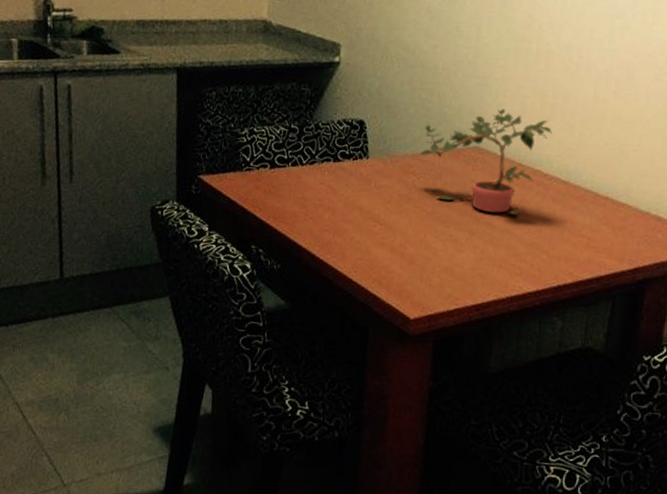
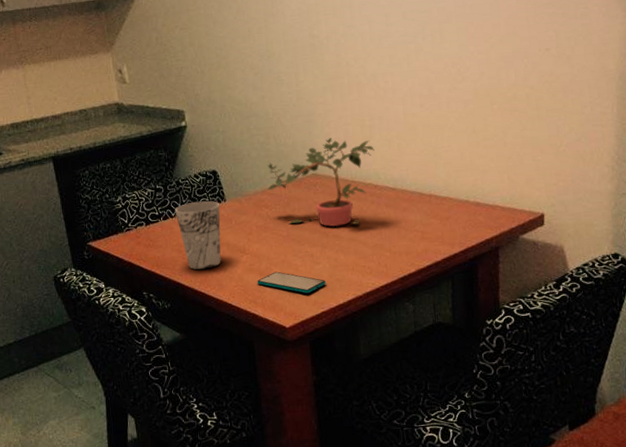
cup: none [307,152,360,234] -> present [174,201,221,270]
smartphone: none [386,251,466,284] -> present [257,271,326,293]

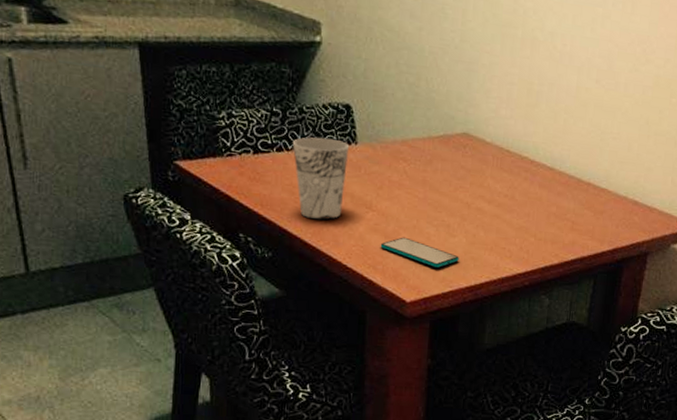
potted plant: present [267,138,374,227] -> none [409,95,538,201]

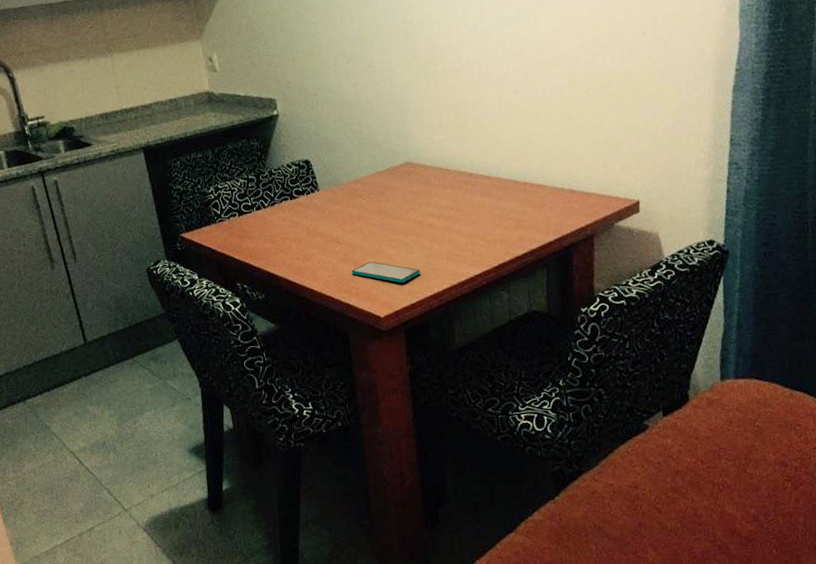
cup: present [292,137,349,221] -> none [267,191,315,261]

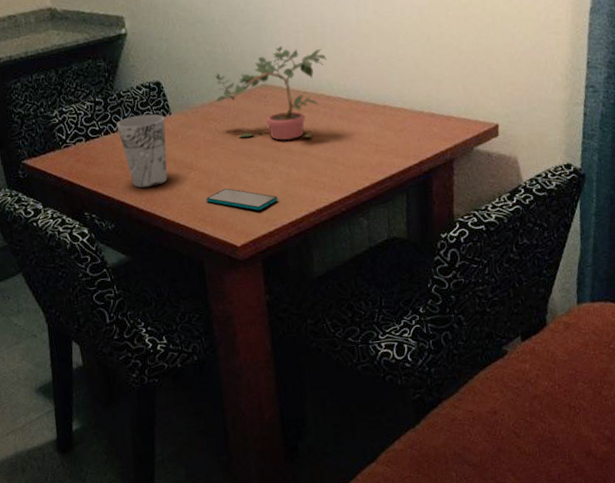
cup: none [267,191,315,261] -> present [116,114,168,188]
potted plant: none [361,125,469,216] -> present [215,46,327,141]

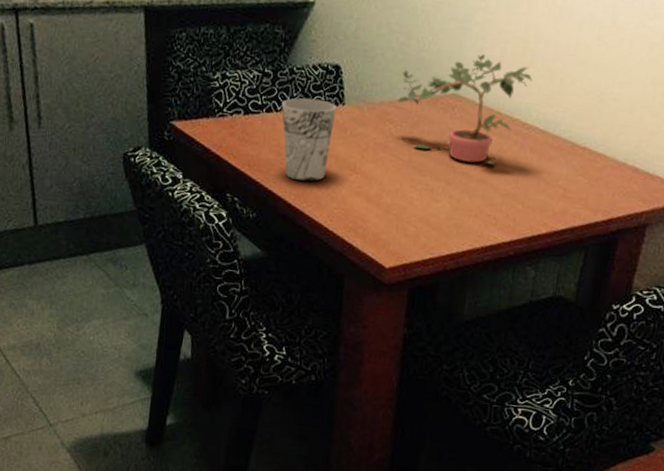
smartphone: present [206,188,278,211] -> none [362,200,442,234]

